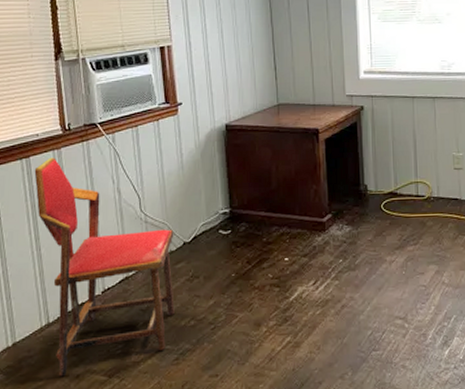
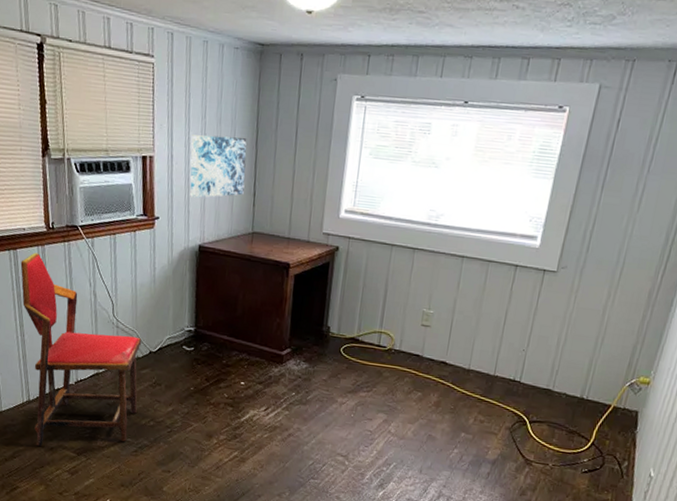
wall art: none [208,19,265,79] -> present [190,135,247,198]

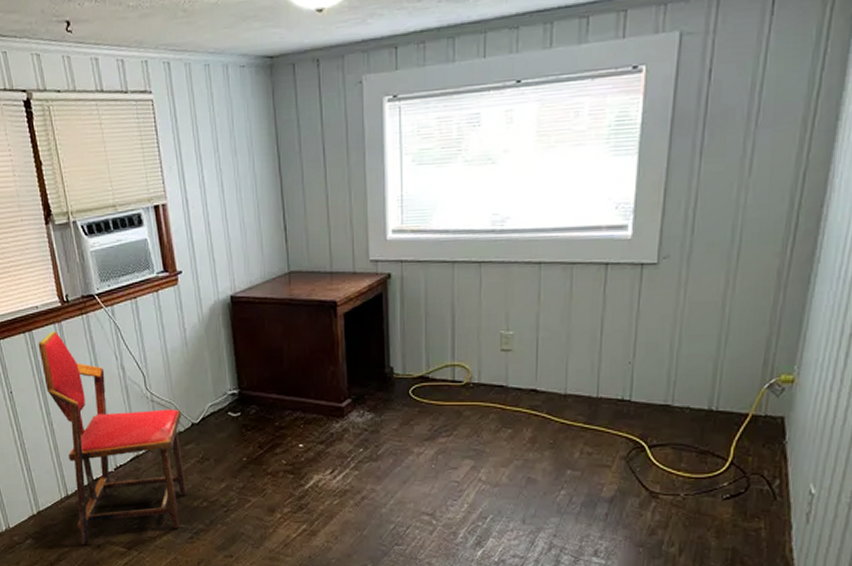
wall art: present [190,135,247,198] -> none [206,167,273,243]

